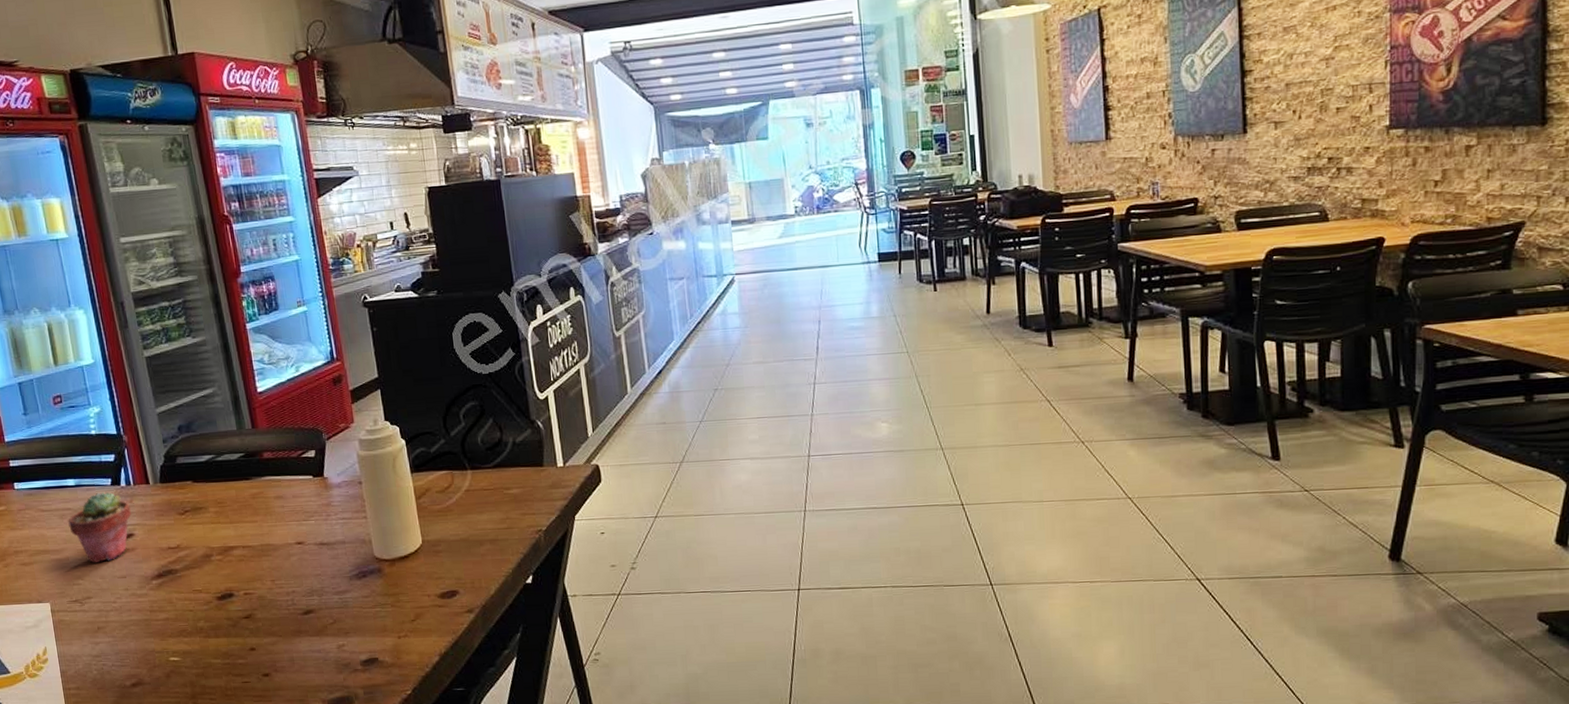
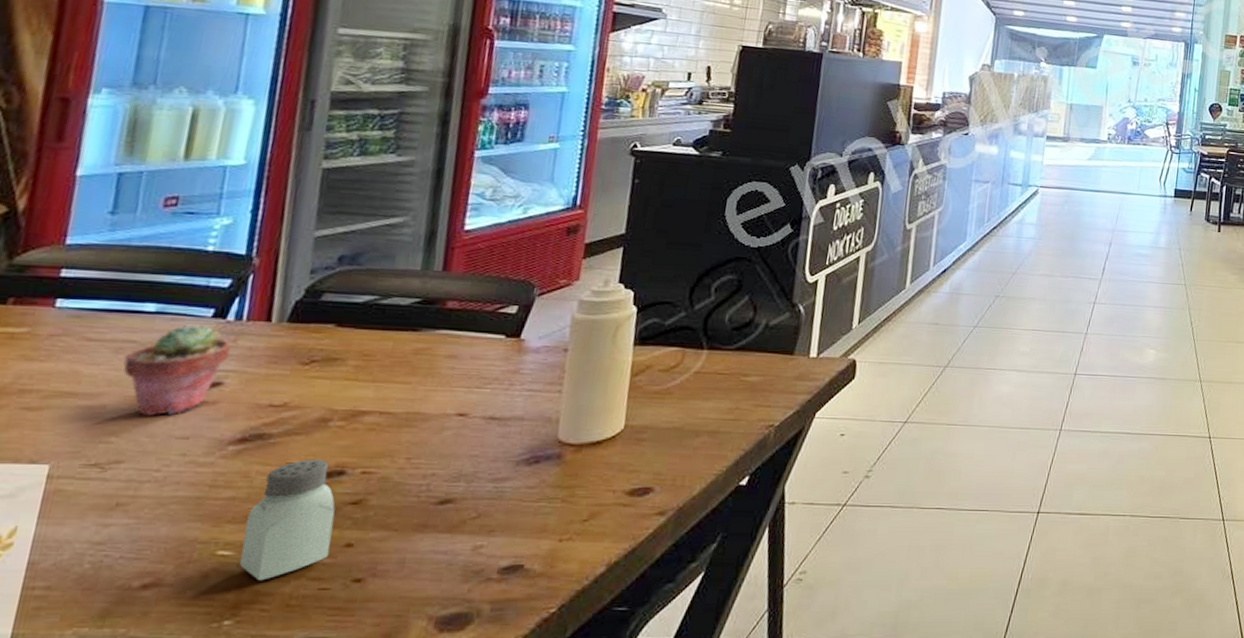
saltshaker: none [180,586,242,678] -> present [240,459,335,581]

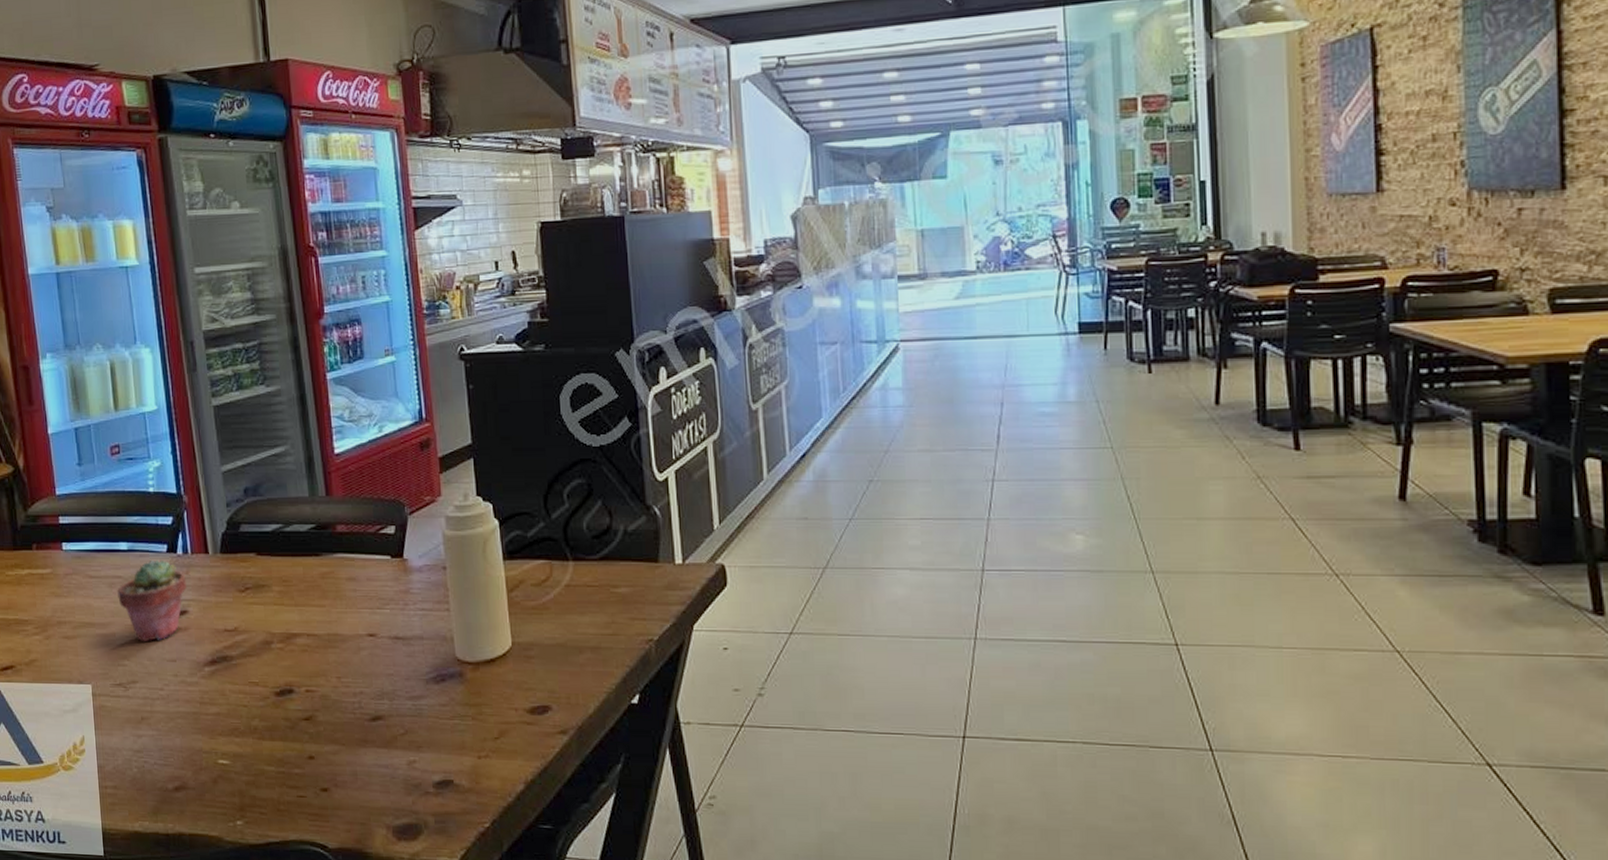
saltshaker: present [240,459,335,581] -> none [231,679,299,787]

